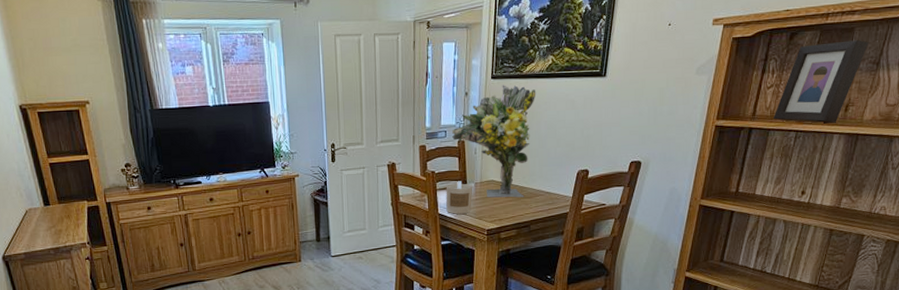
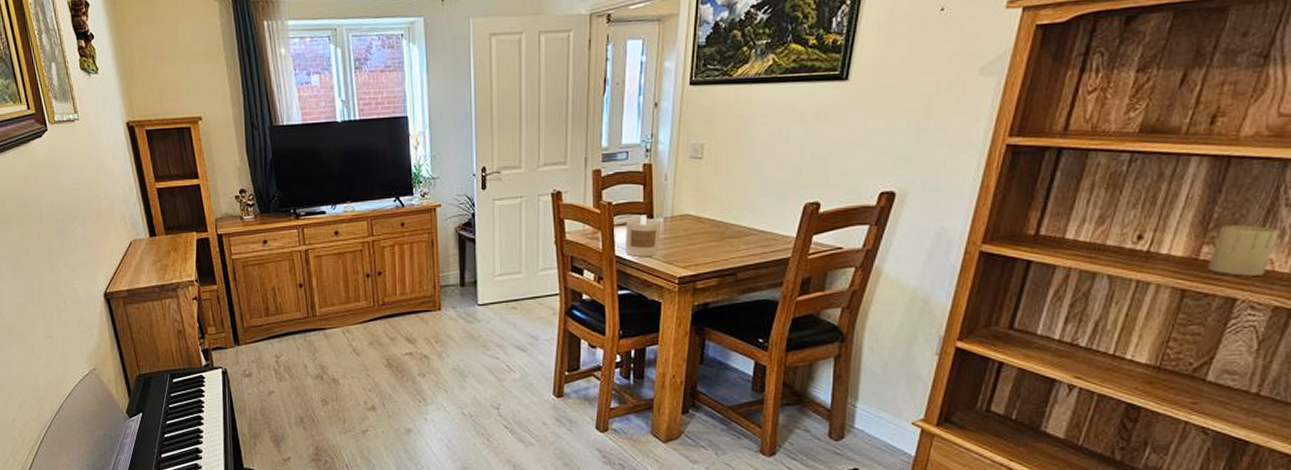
bouquet: present [452,85,536,198] -> none [636,92,750,237]
picture frame: present [772,40,869,123] -> none [1095,23,1253,141]
candle: none [846,182,889,219] -> present [1208,225,1279,276]

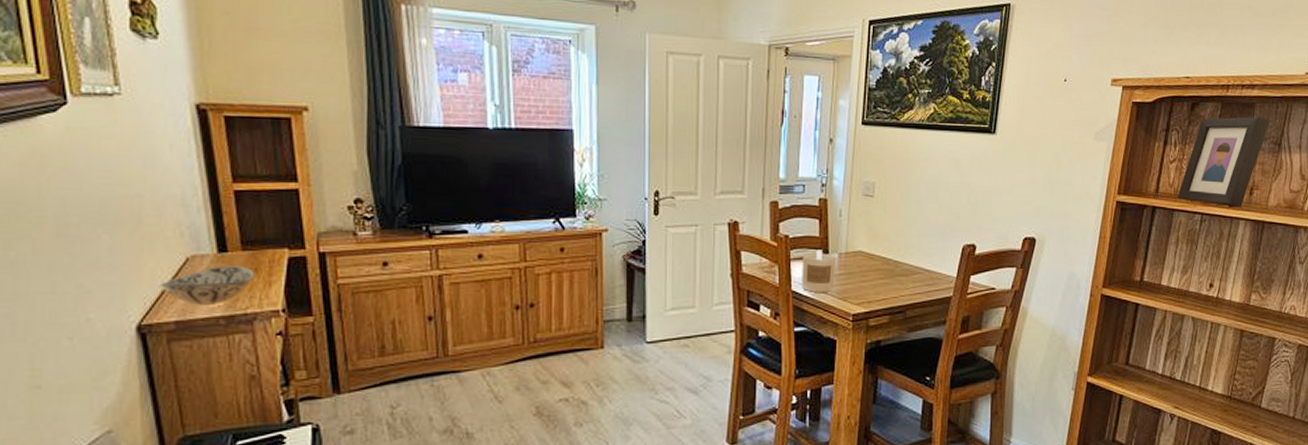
decorative bowl: none [114,247,175,279] -> present [158,266,255,307]
picture frame: none [1095,23,1253,141] -> present [1176,117,1270,207]
candle: present [1208,225,1279,276] -> none [1256,277,1297,319]

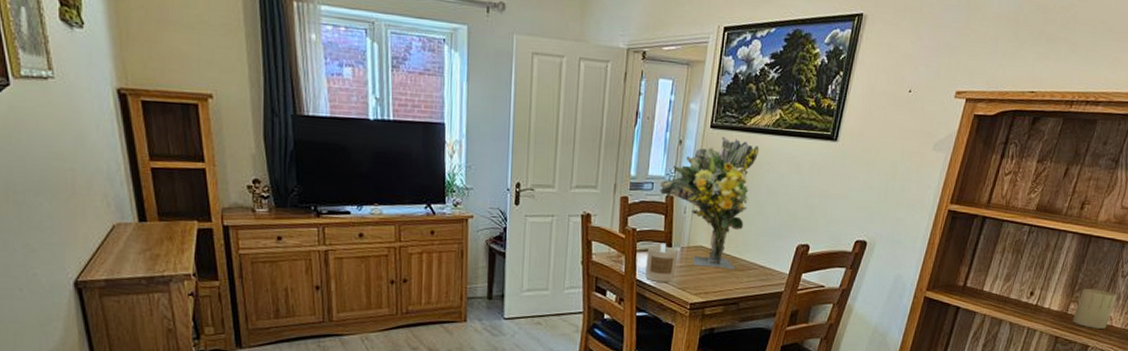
decorative bowl: present [158,266,255,307] -> none [91,233,170,268]
bouquet: none [812,133,915,275] -> present [660,136,760,270]
picture frame: present [1176,117,1270,207] -> none [1007,132,1110,221]
candle: none [1256,277,1297,319] -> present [1073,288,1117,329]

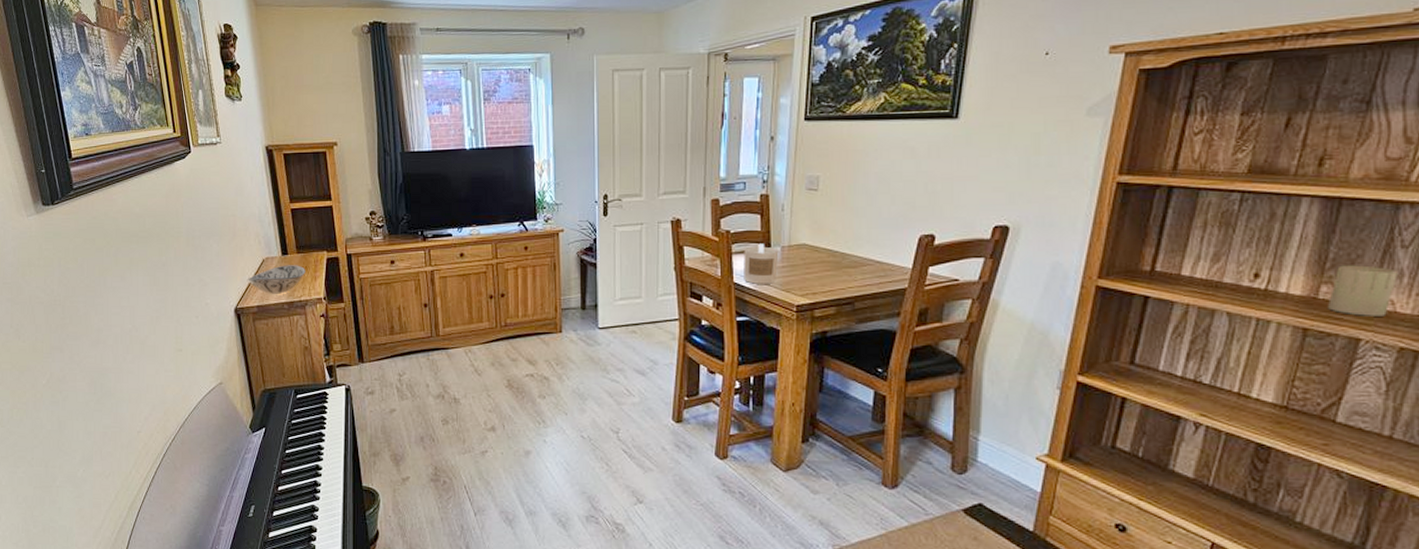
decorative bowl: none [91,233,170,268] -> present [247,265,305,295]
bouquet: present [660,136,760,270] -> none [753,128,864,267]

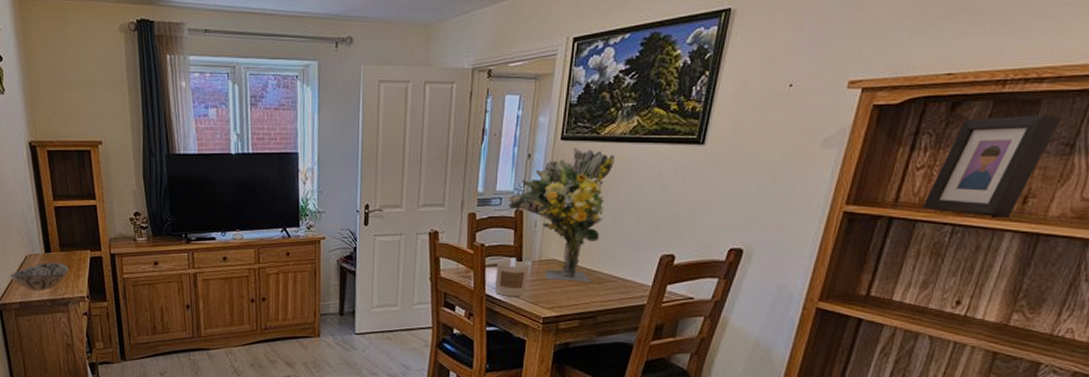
bouquet: none [753,128,864,267] -> present [509,148,615,283]
picture frame: none [1204,71,1352,182] -> present [921,115,1061,218]
candle: present [1328,265,1398,316] -> none [1017,296,1080,343]

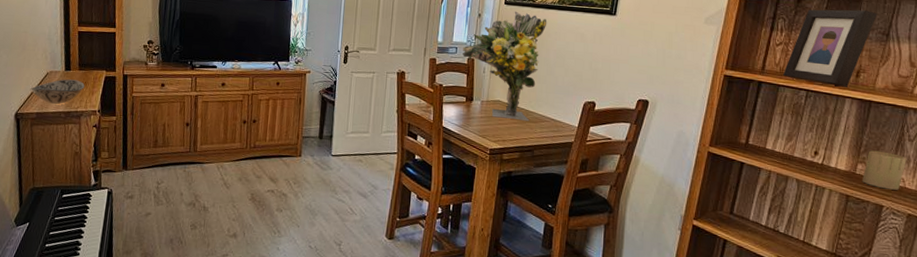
candle: present [495,257,530,297] -> none [451,97,479,130]
candle: none [1017,296,1080,343] -> present [863,150,906,190]

